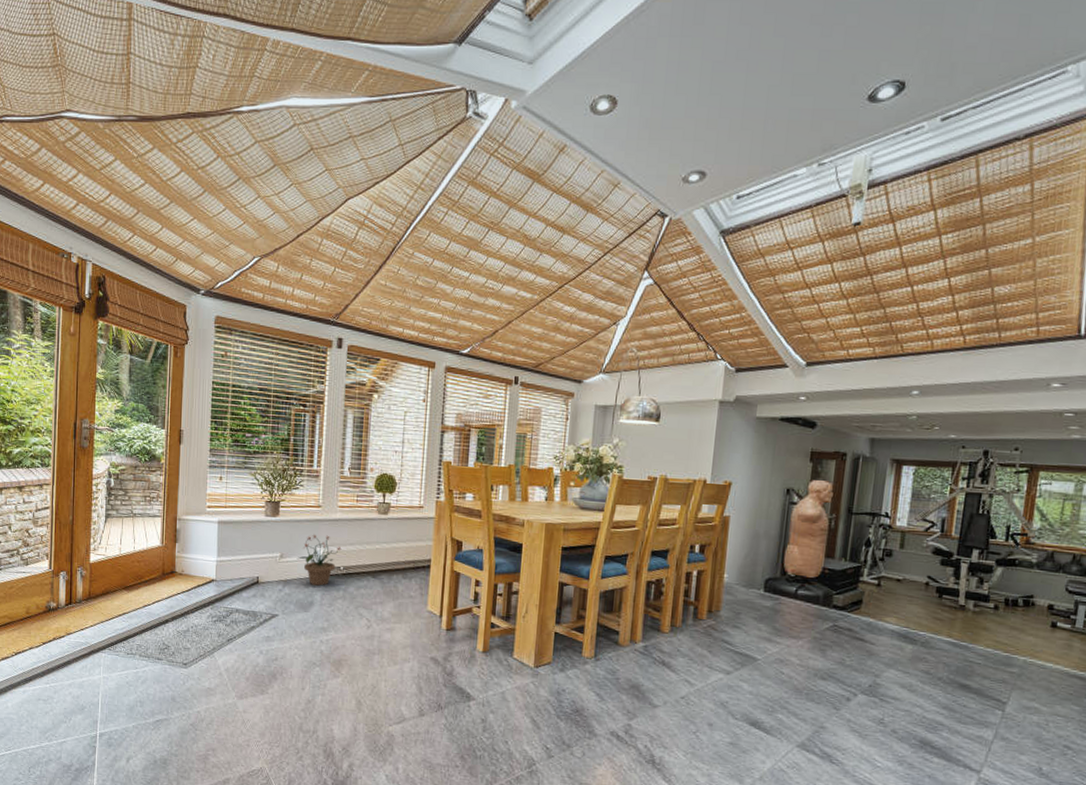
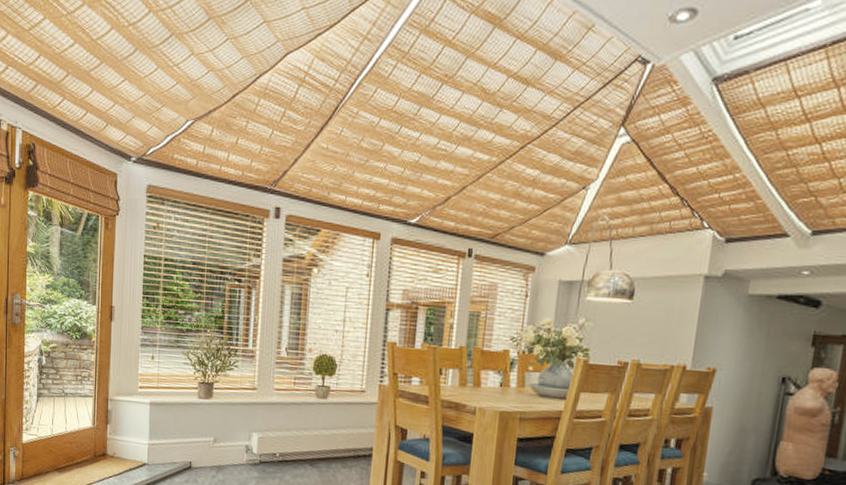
potted plant: present [296,534,342,586] -> none [230,418,278,473]

